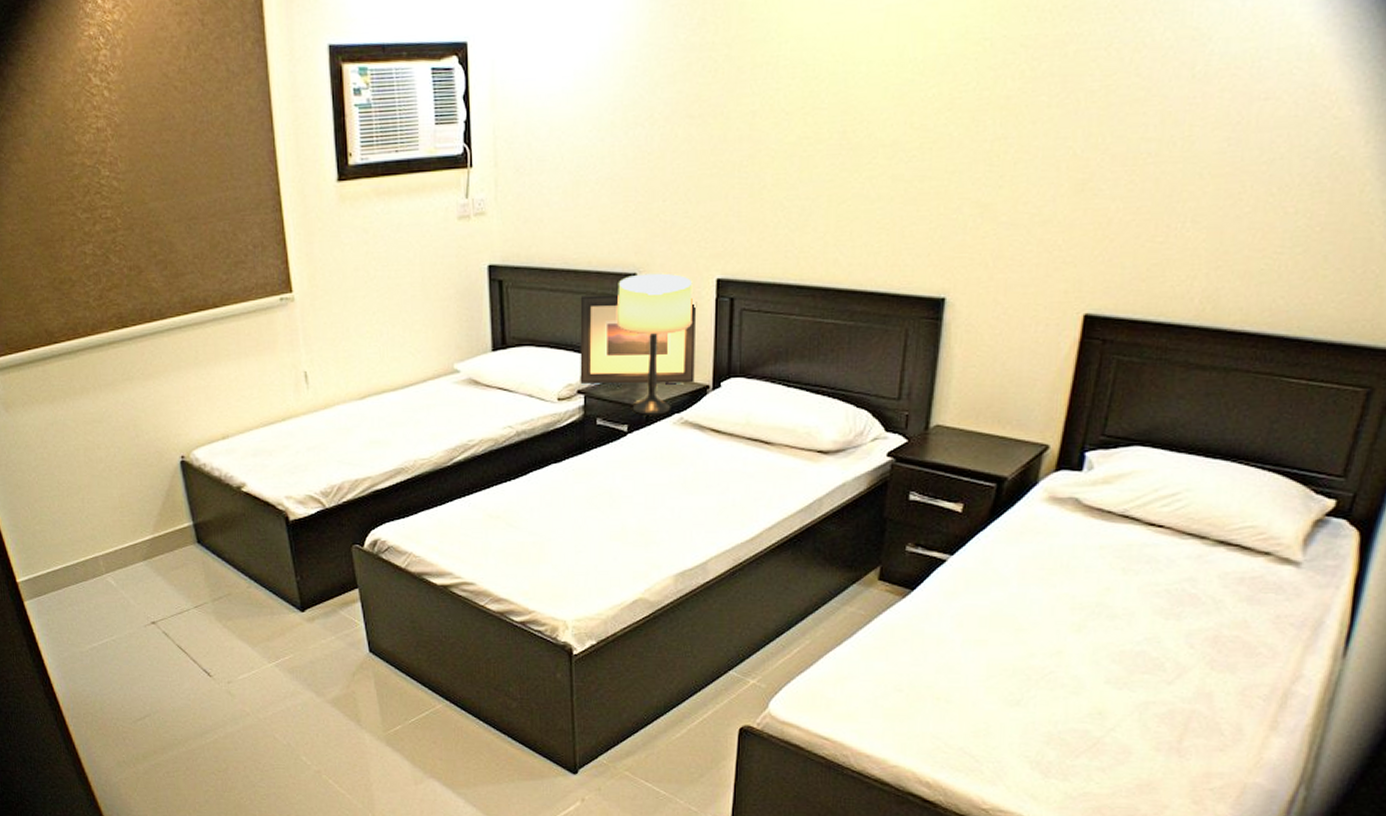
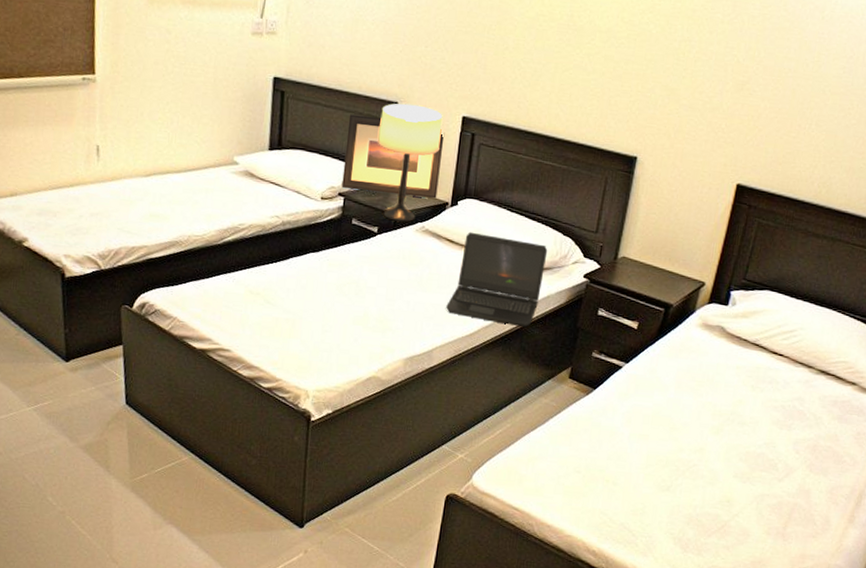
laptop computer: none [718,417,839,525] -> present [446,231,548,328]

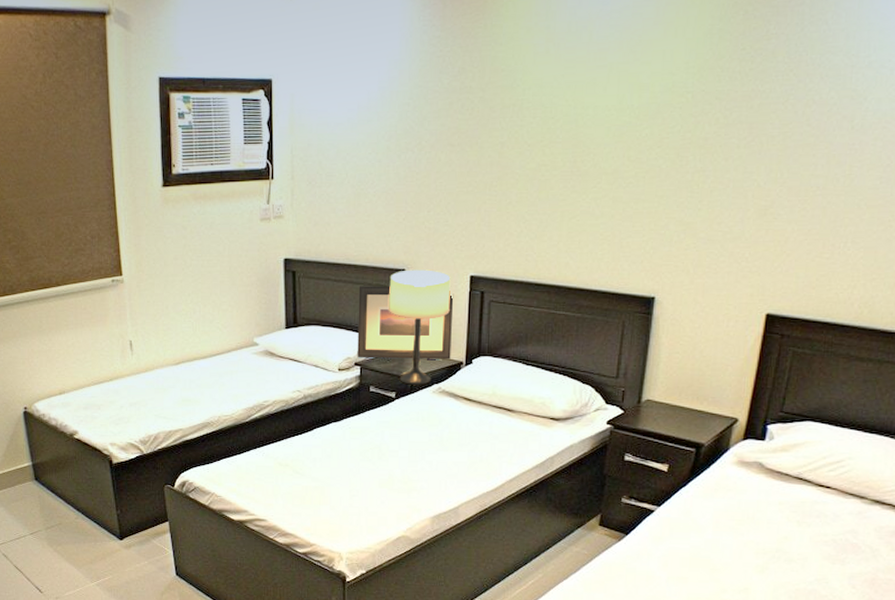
laptop computer: present [446,231,548,328] -> none [469,388,568,479]

